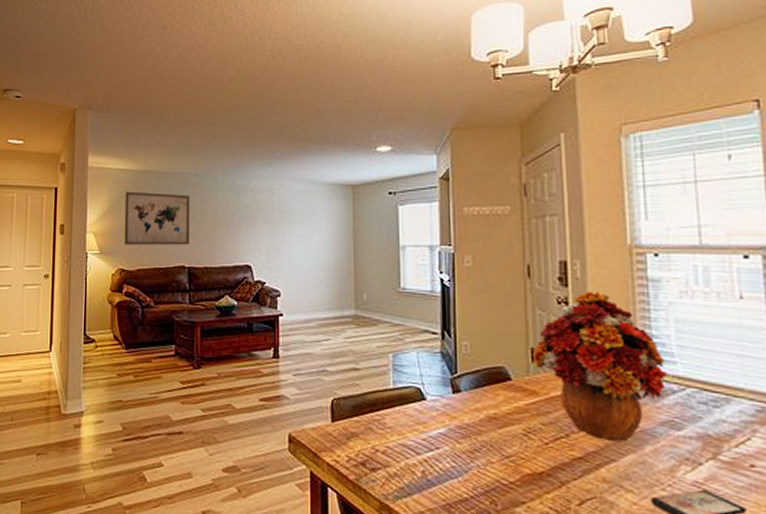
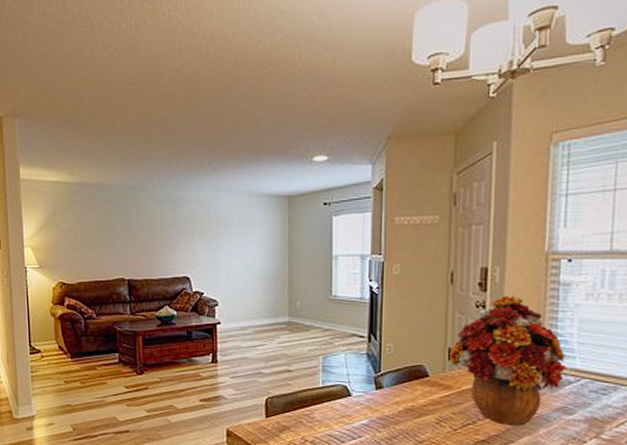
wall art: present [124,191,190,245] -> none [60,204,128,259]

